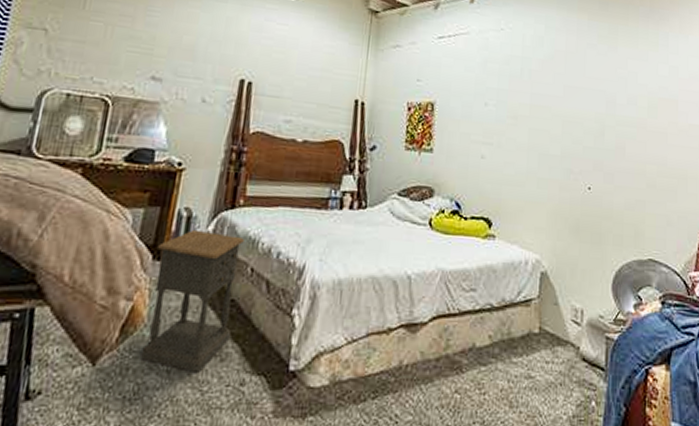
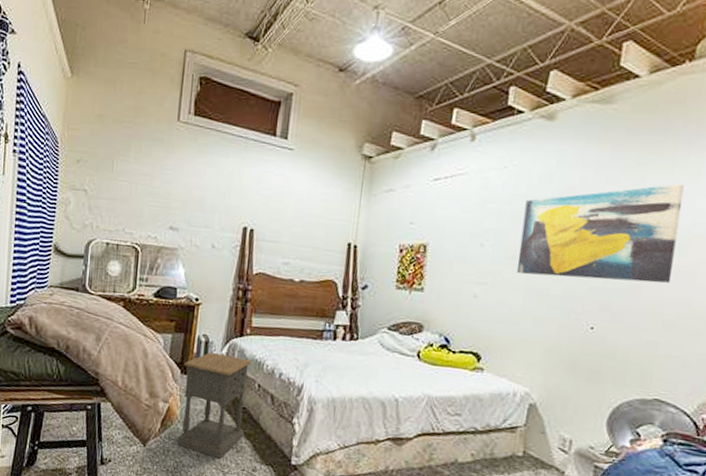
wall art: none [518,52,648,143] -> present [516,183,684,283]

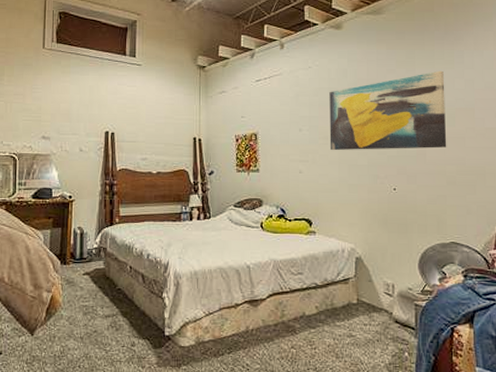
nightstand: present [177,352,252,459] -> none [62,241,122,338]

